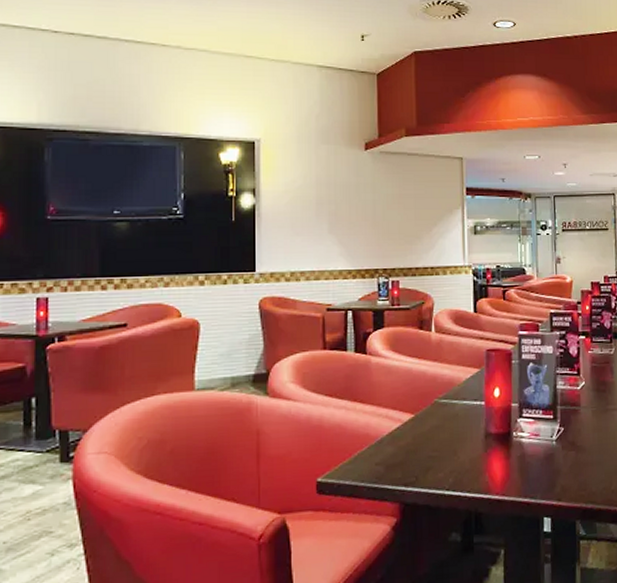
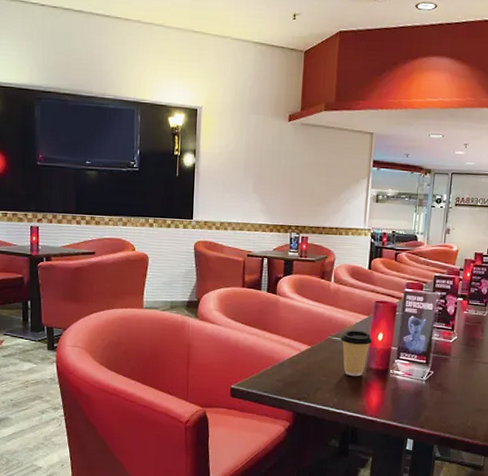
coffee cup: none [450,388,488,447] -> present [341,330,373,377]

